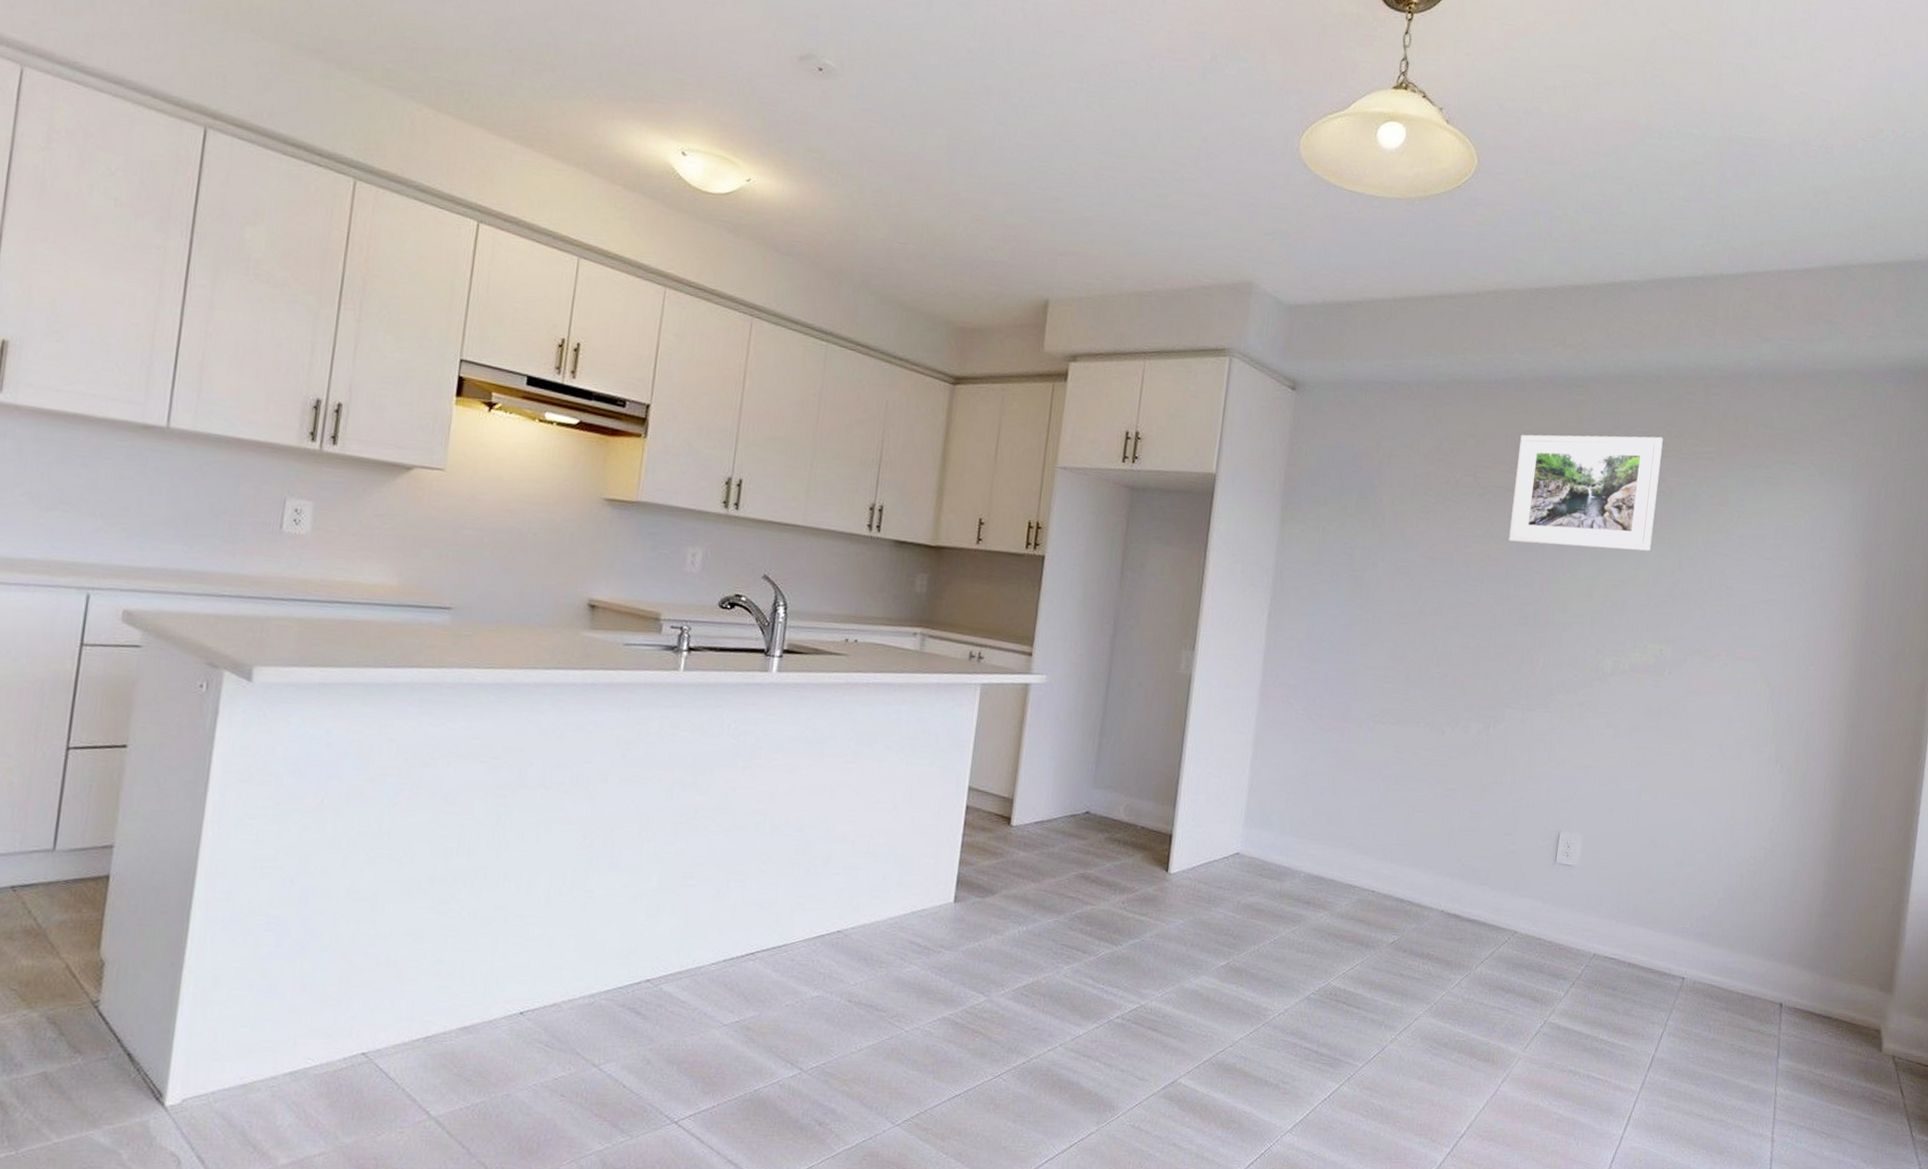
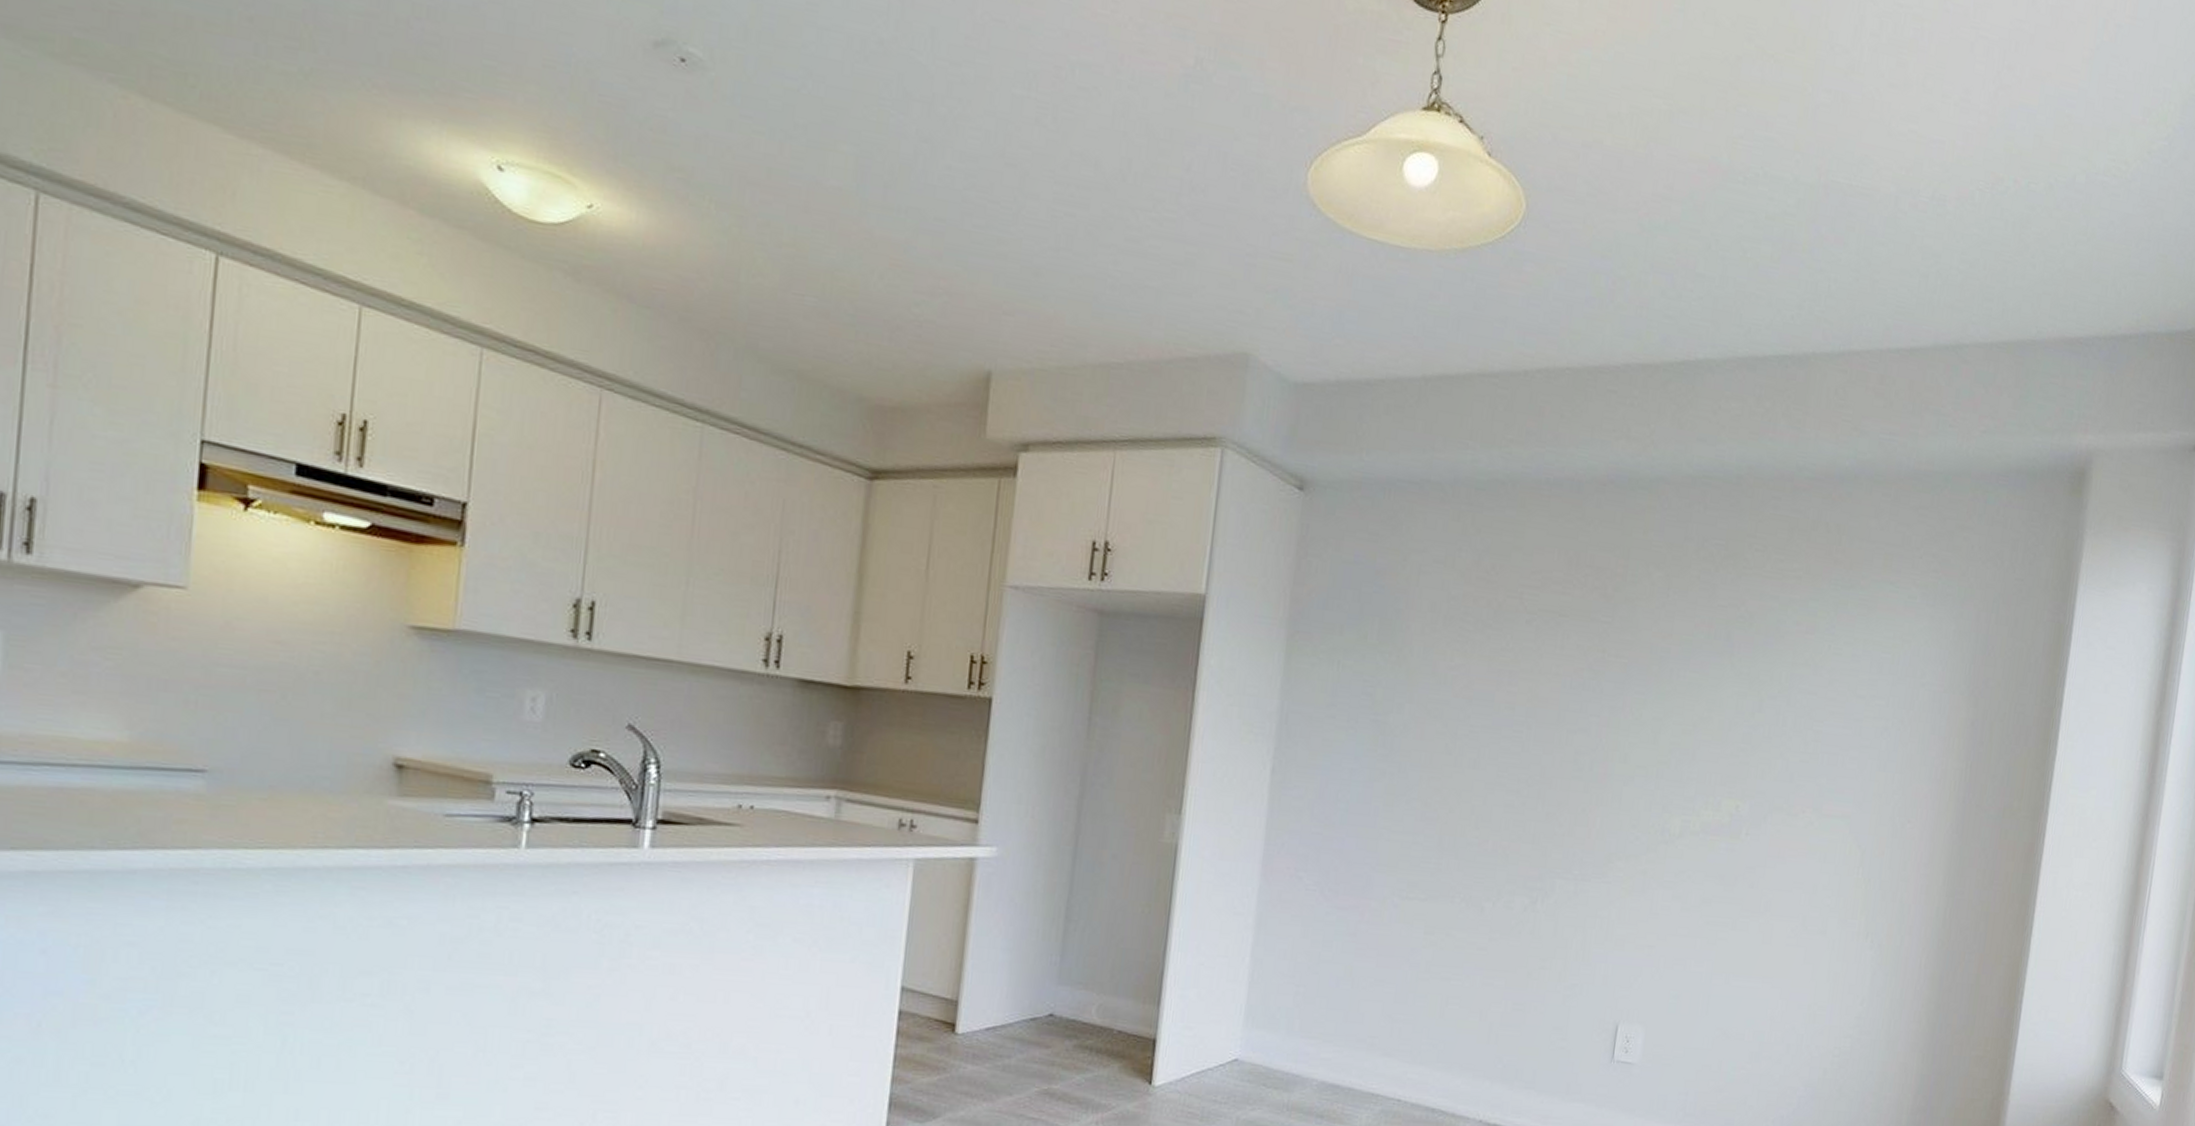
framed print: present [1509,434,1663,552] -> none [1561,547,1743,690]

